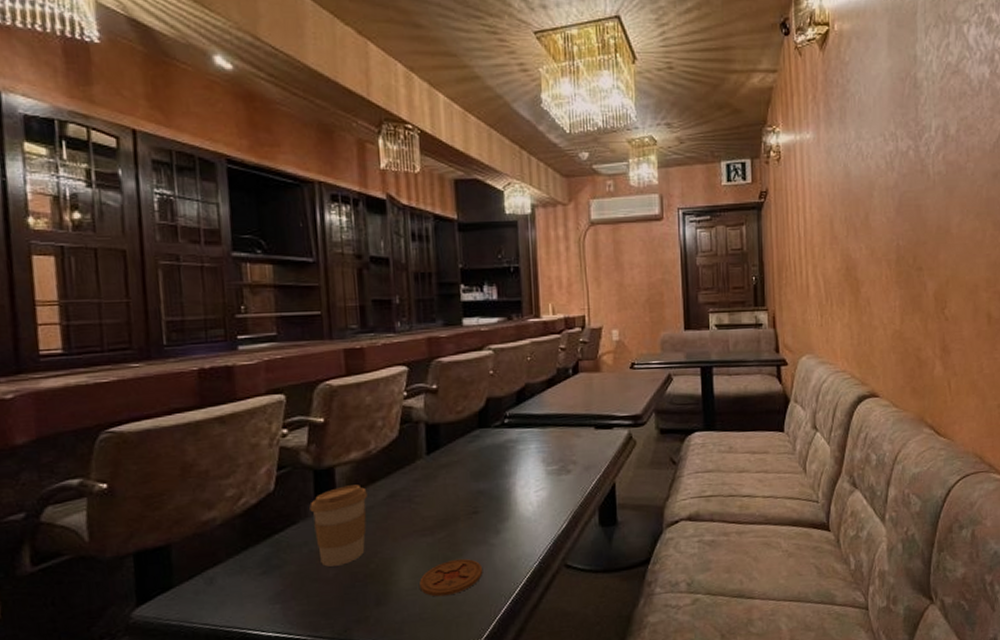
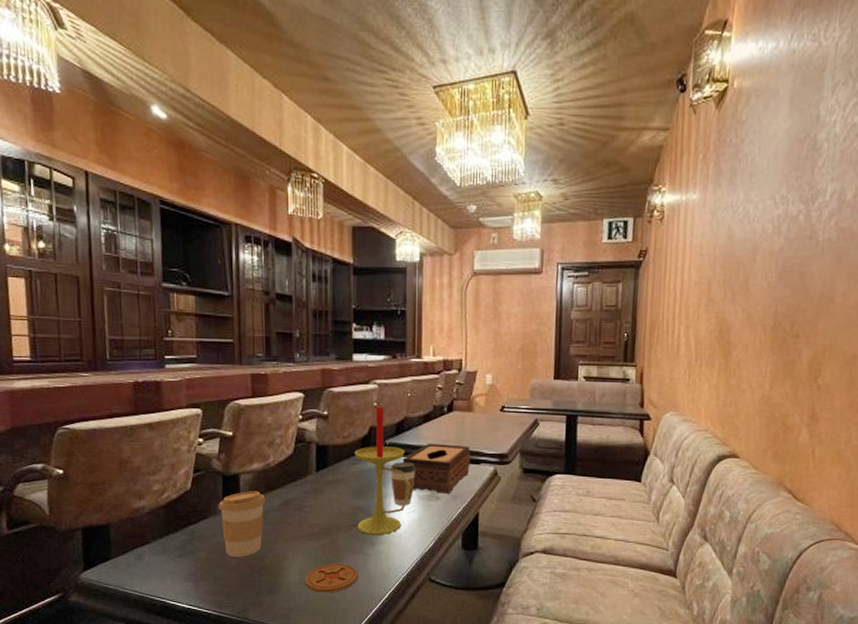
candle: none [470,374,537,522] -> present [354,406,410,536]
coffee cup: none [513,434,542,485] -> present [391,462,415,506]
tissue box: none [526,409,602,466] -> present [402,443,471,494]

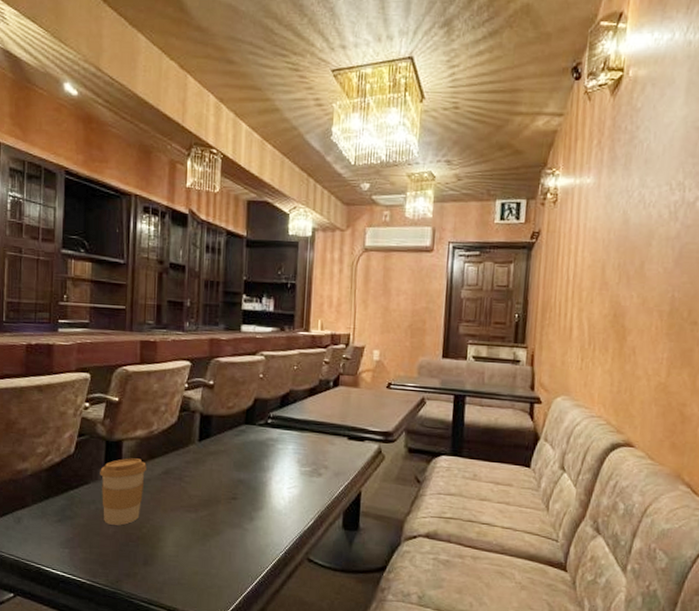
coaster: present [305,563,359,593] -> none [181,536,236,568]
candle: present [354,406,410,536] -> none [237,378,292,510]
coffee cup: present [391,462,415,506] -> none [273,435,298,481]
tissue box: present [402,443,471,494] -> none [286,417,355,470]

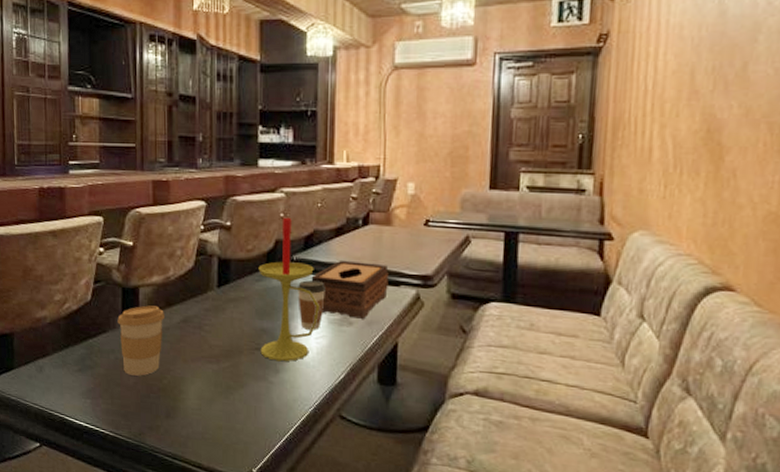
candle: none [237,378,292,510] -> present [258,217,319,362]
coffee cup: none [273,435,298,481] -> present [298,280,325,330]
tissue box: none [286,417,355,470] -> present [311,259,389,319]

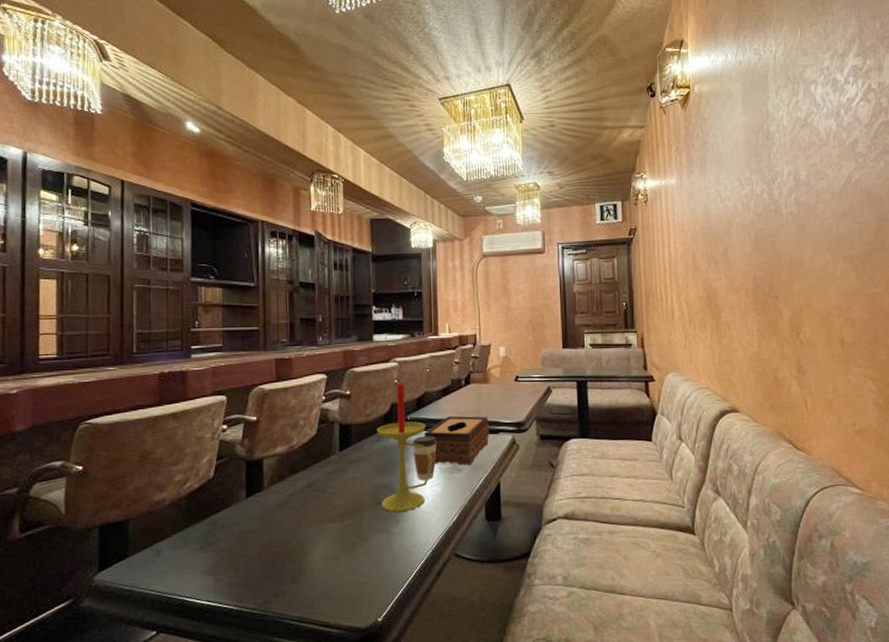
coffee cup: present [117,305,164,376] -> none [241,475,289,545]

